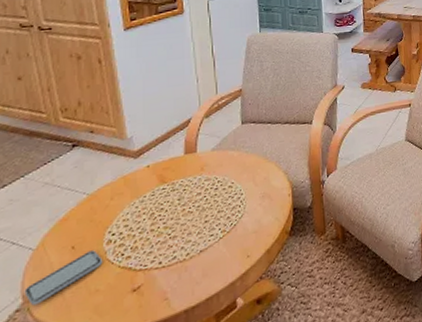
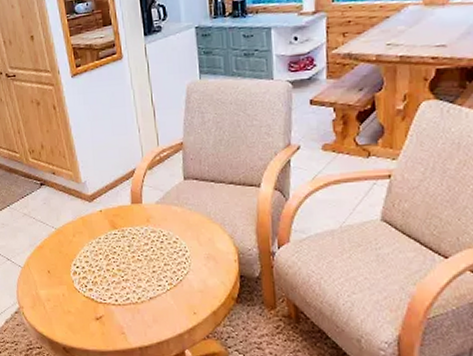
smartphone: present [24,250,103,306] -> none [19,277,72,312]

